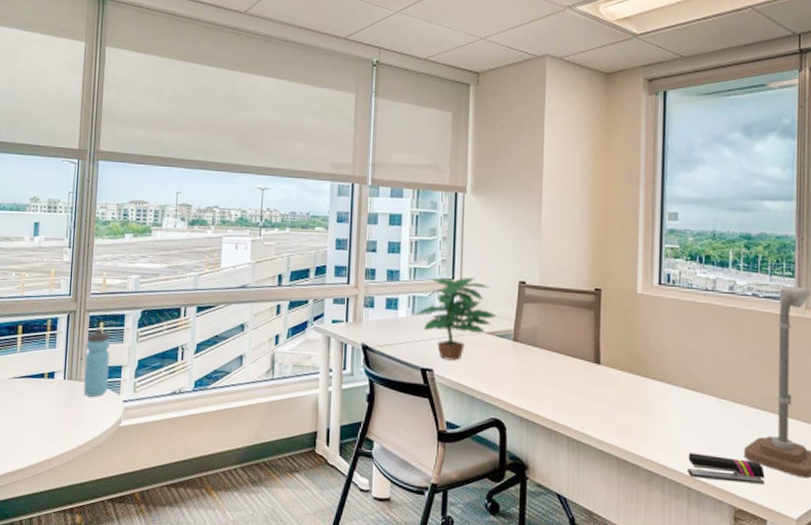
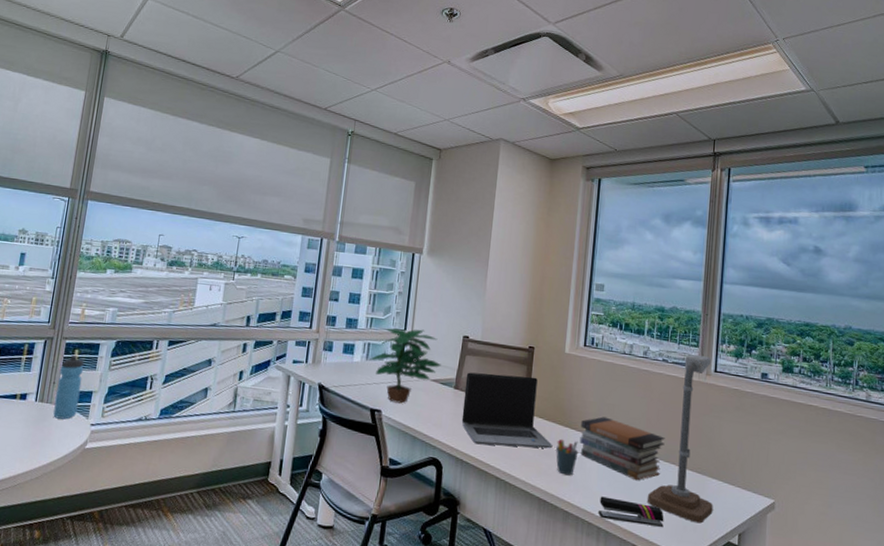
laptop computer: none [524,321,630,402] -> present [461,372,553,449]
pen holder: none [634,390,660,431] -> present [556,439,579,476]
book stack: none [660,363,761,434] -> present [579,416,665,481]

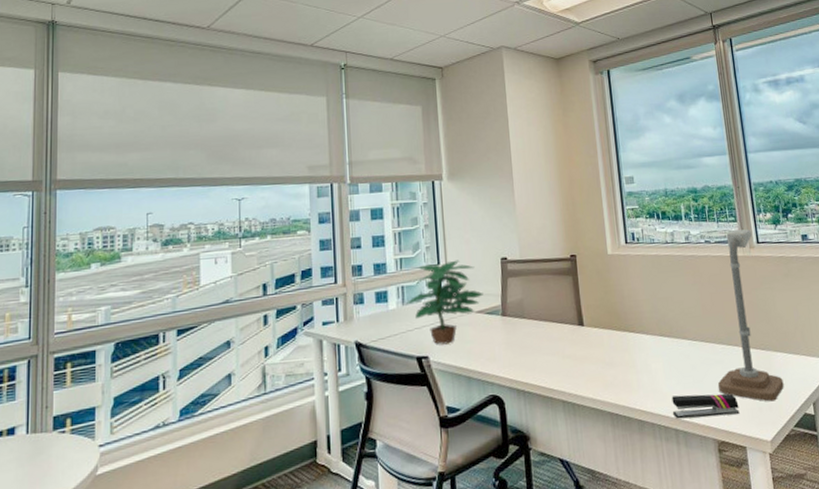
water bottle: present [53,355,84,420] -> none [51,369,81,448]
laptop computer: present [461,372,553,449] -> none [511,286,614,370]
pen holder: present [556,439,579,476] -> none [617,344,641,383]
book stack: present [579,416,665,481] -> none [638,312,726,372]

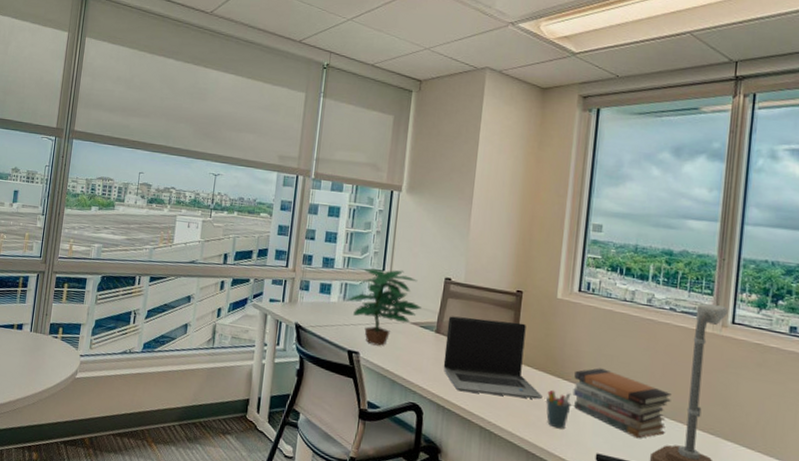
laptop computer: none [511,286,614,370] -> present [443,316,543,399]
pen holder: none [617,344,641,383] -> present [546,389,572,429]
book stack: none [638,312,726,372] -> present [572,368,672,439]

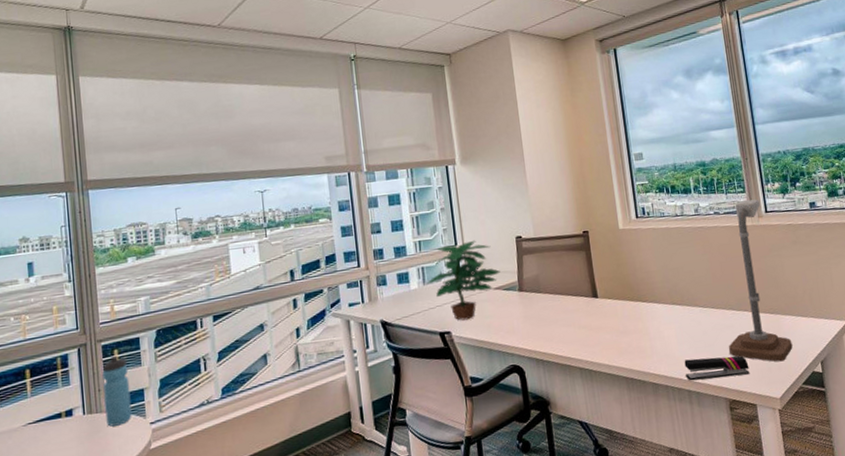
water bottle: none [46,288,73,350] -> present [102,355,132,427]
laptop computer: present [443,316,543,399] -> none [527,260,628,341]
pen holder: present [546,389,572,429] -> none [631,313,654,349]
book stack: present [572,368,672,439] -> none [650,282,736,336]

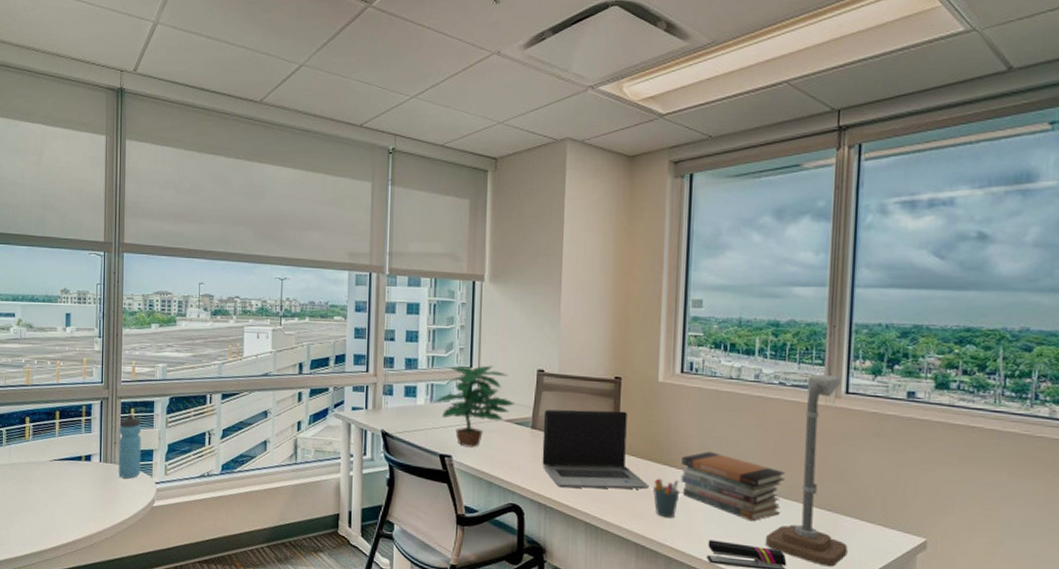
laptop computer: none [527,260,628,341] -> present [542,409,649,489]
pen holder: none [631,313,654,349] -> present [653,478,680,518]
book stack: none [650,282,736,336] -> present [681,451,785,522]

